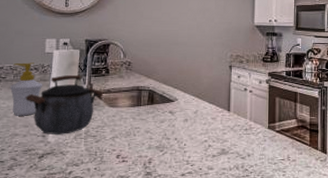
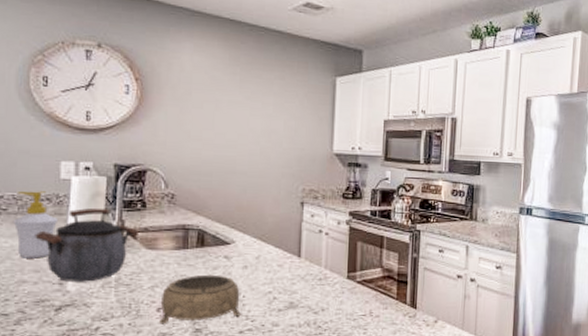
decorative bowl: none [118,127,183,169] -> present [159,274,241,324]

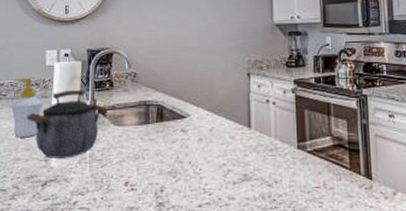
decorative bowl: present [159,274,241,324] -> none [127,148,199,198]

